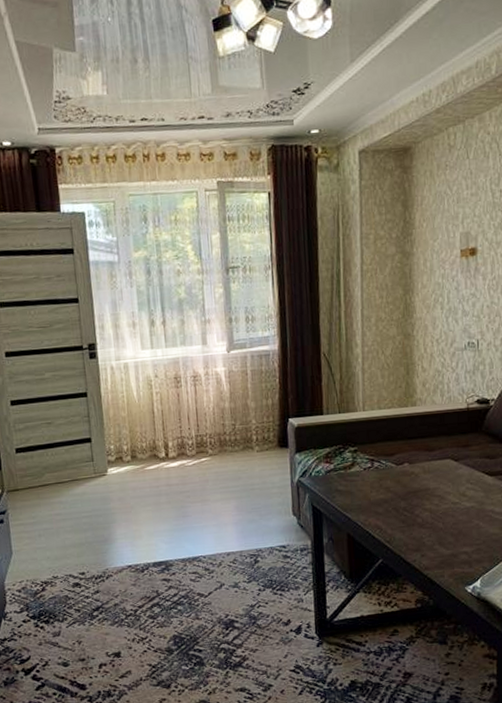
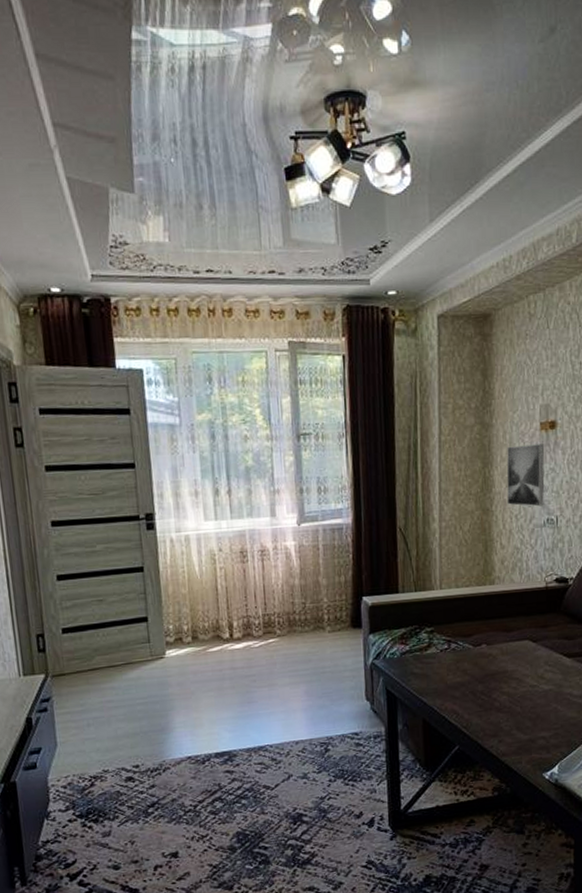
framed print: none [427,270,465,331] -> present [506,444,545,507]

